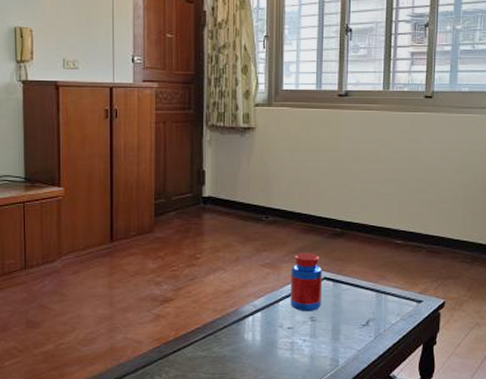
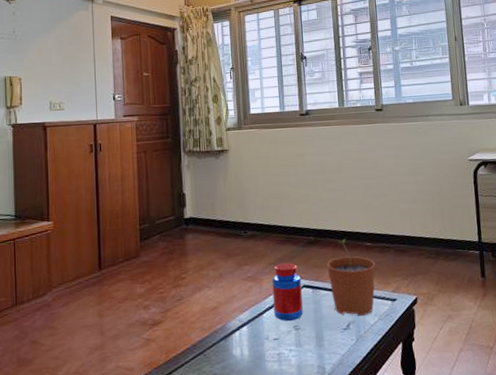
plant pot: none [352,234,404,314] -> present [327,239,376,316]

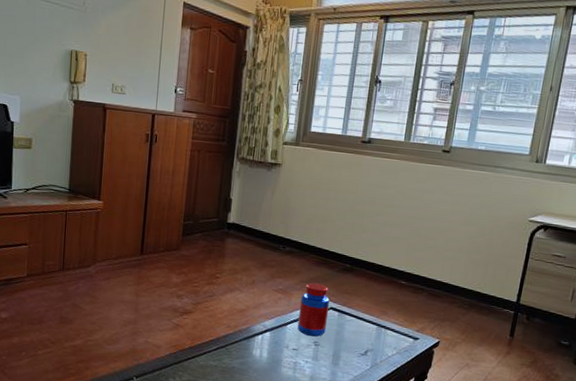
plant pot: present [327,239,376,316] -> none [356,273,406,347]

